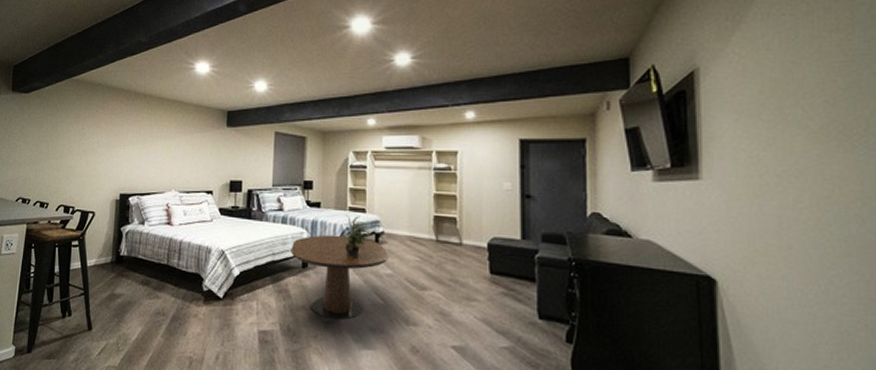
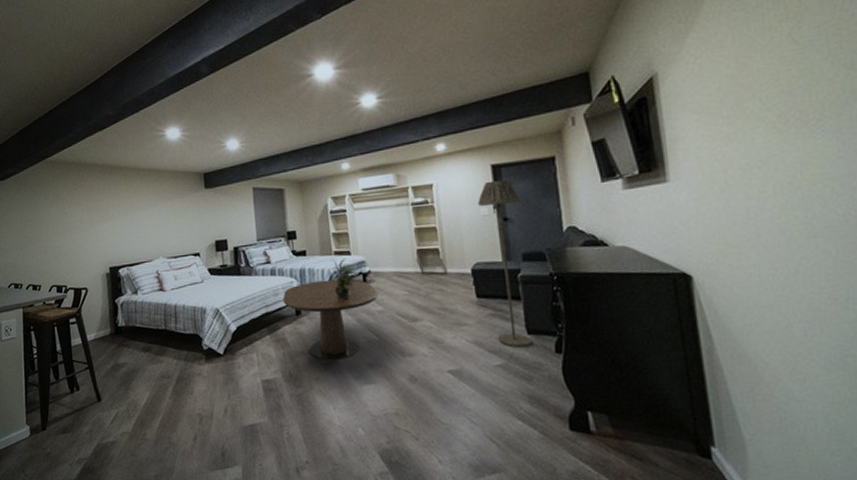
floor lamp: none [502,155,545,332] -> present [478,179,532,348]

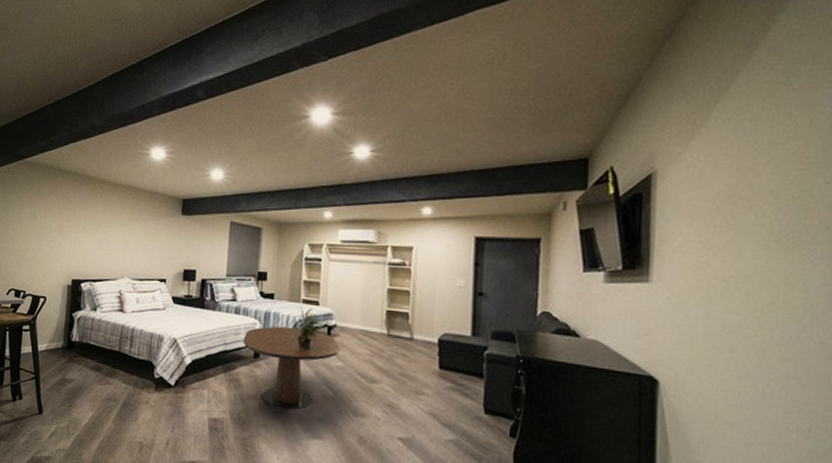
floor lamp: present [478,179,532,348] -> none [453,253,499,426]

